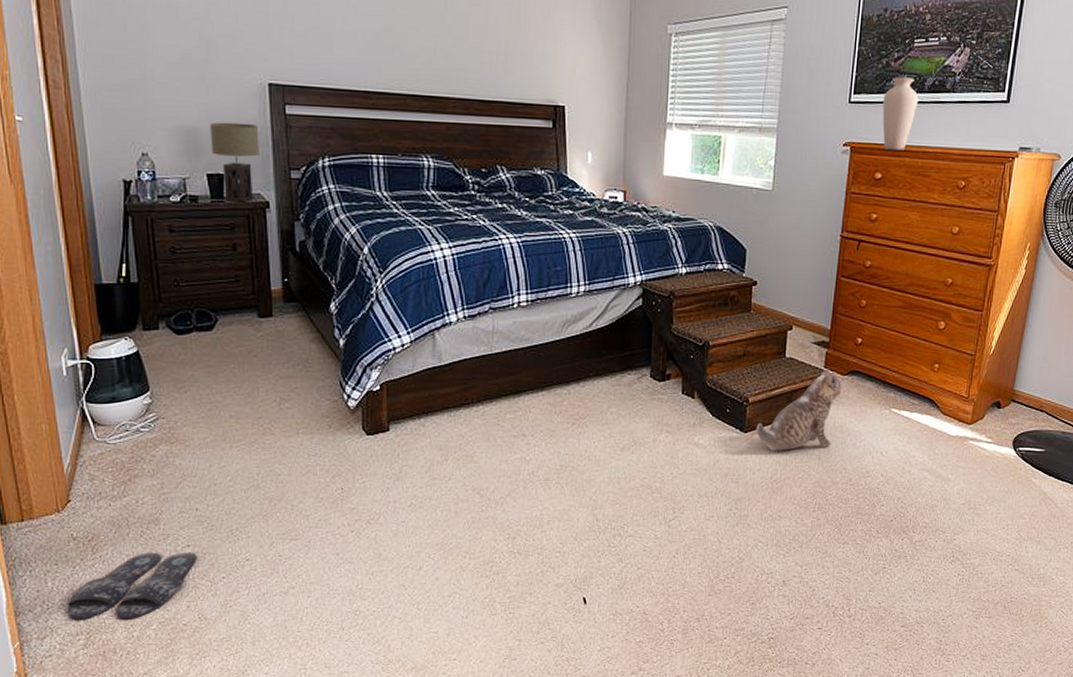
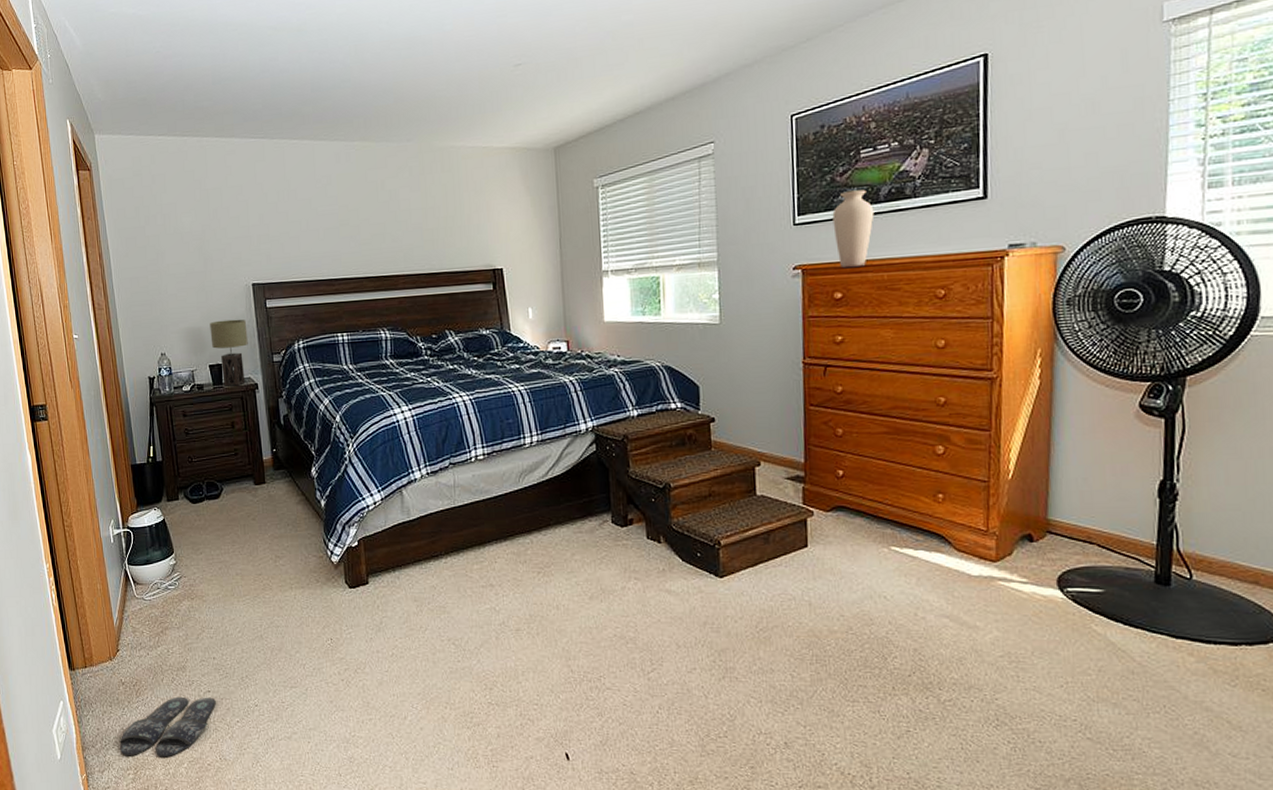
cat: present [756,369,841,451] -> none [732,505,826,597]

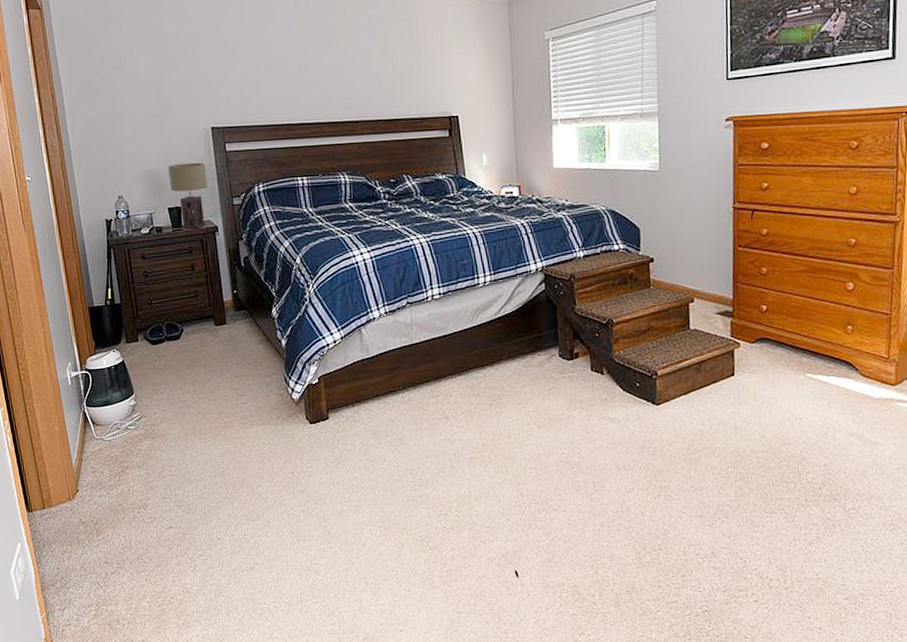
slippers: present [120,696,216,758] -> none [80,532,178,594]
vase: present [832,189,874,270] -> none [761,48,798,122]

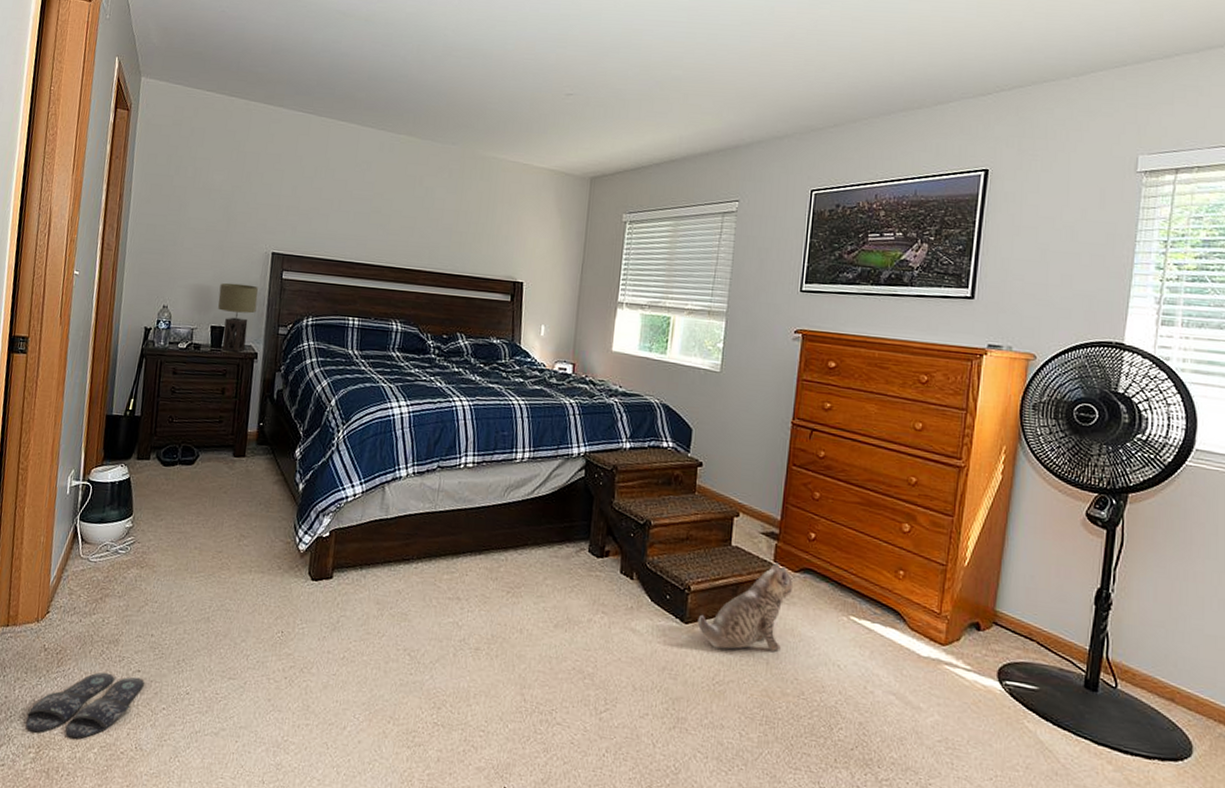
slippers: none [80,532,178,594] -> present [26,672,144,740]
cat: none [667,338,751,422] -> present [697,562,793,652]

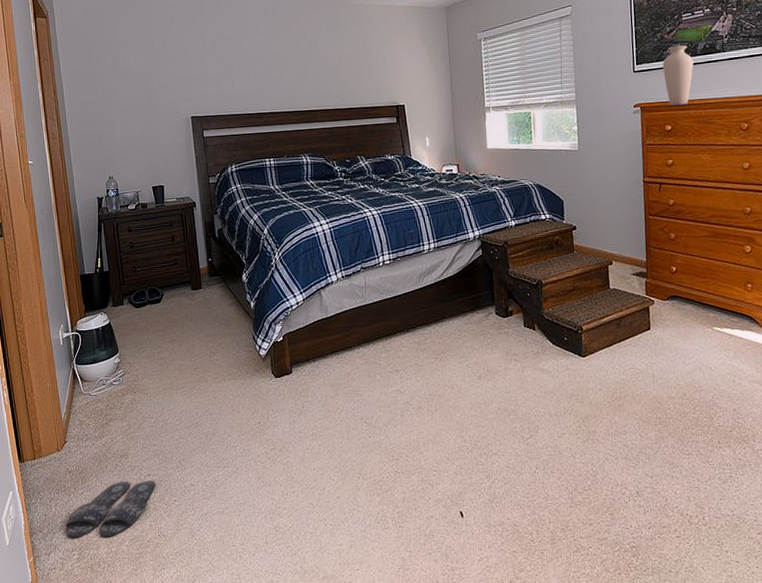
table lamp: present [218,282,259,353] -> none [153,146,187,206]
cat: present [697,562,793,652] -> none [592,296,664,372]
vase: none [835,269,874,343] -> present [662,45,694,108]

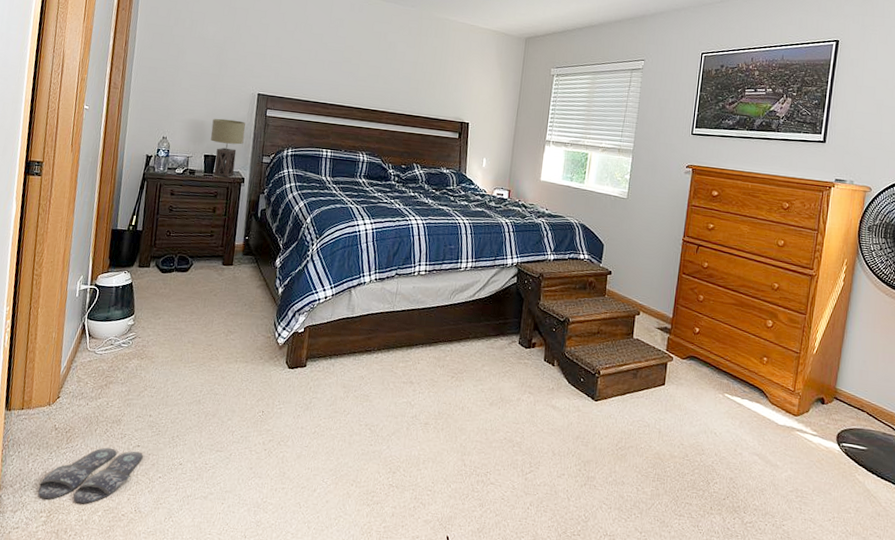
table lamp: none [153,146,187,206] -> present [210,118,246,178]
vase: present [662,45,694,108] -> none [719,117,749,176]

